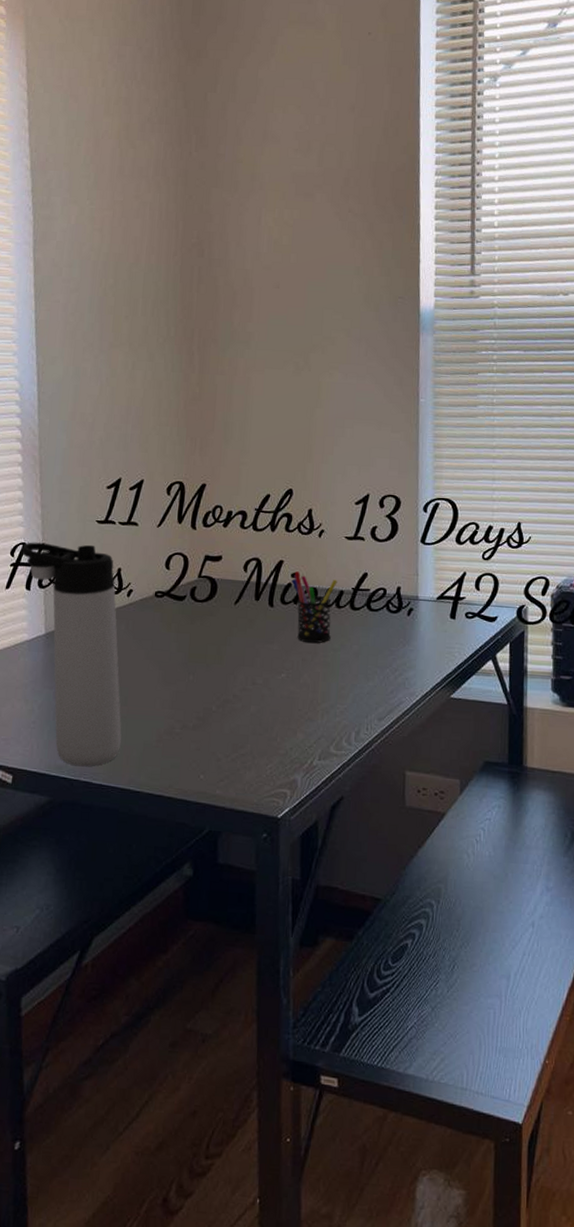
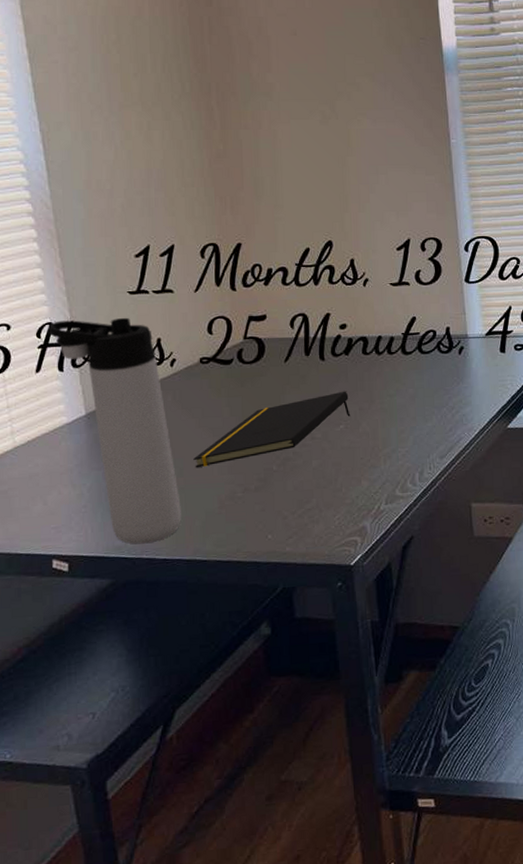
notepad: none [138,639,293,699] -> present [193,391,351,468]
pen holder: present [291,571,337,643] -> none [340,322,387,392]

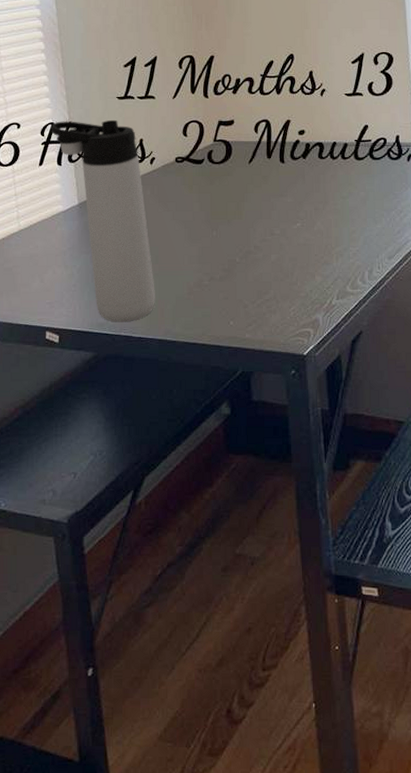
notepad: present [193,391,351,468] -> none [167,192,307,257]

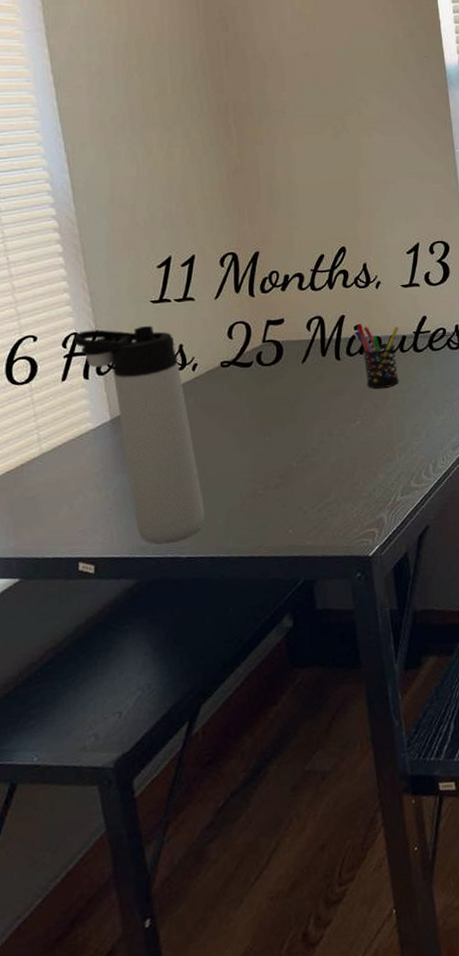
pen holder: none [299,129,341,193] -> present [355,323,399,389]

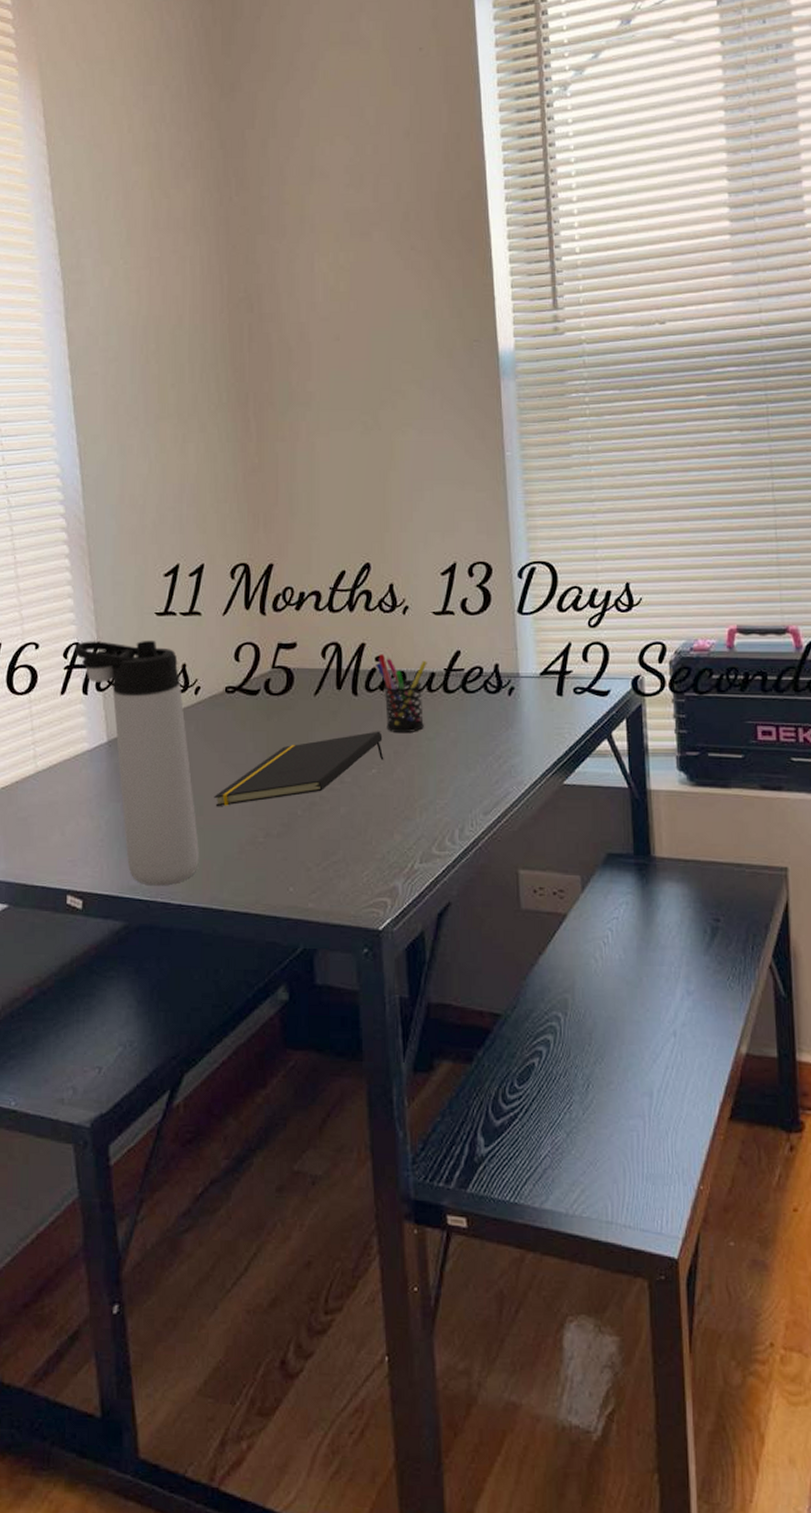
notepad: none [215,388,366,468] -> present [214,731,384,807]

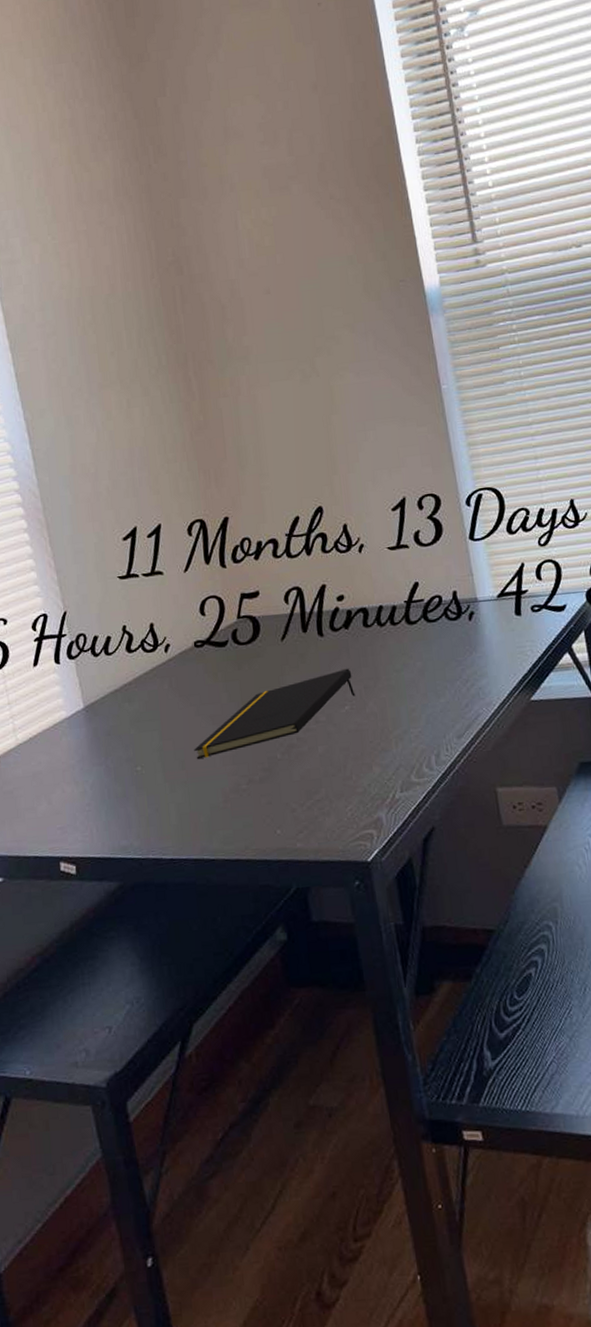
thermos bottle: present [75,640,199,886] -> none [43,603,186,844]
pen holder: present [376,654,427,732] -> none [338,593,391,668]

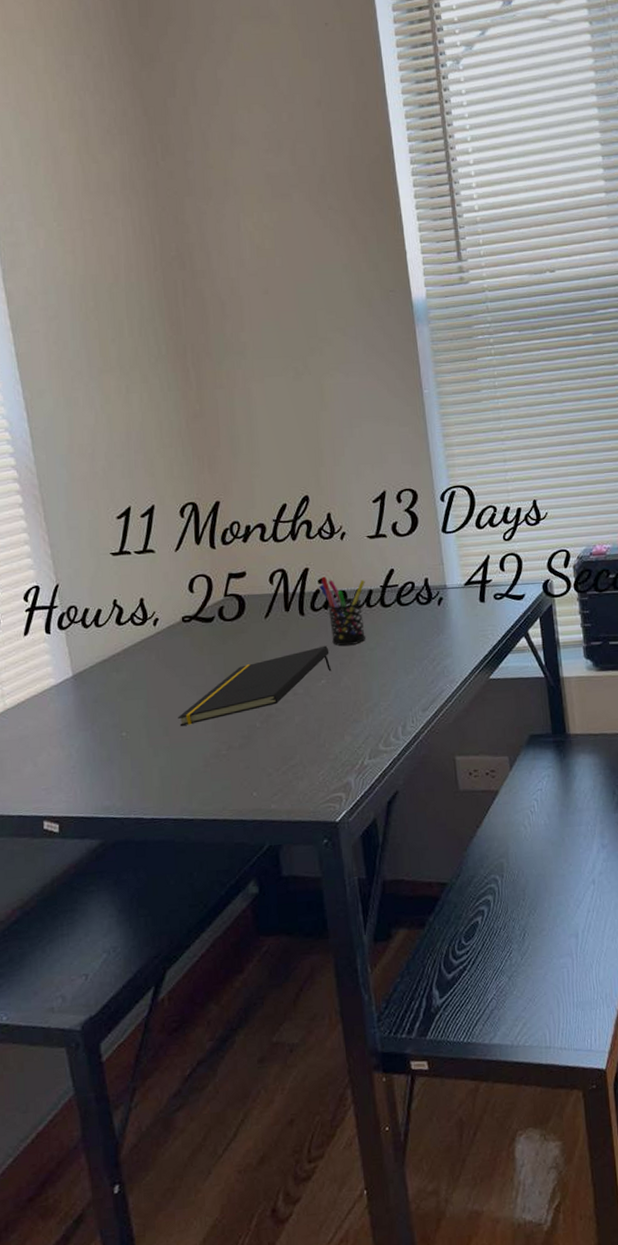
pen holder: none [338,593,391,668] -> present [319,576,365,646]

